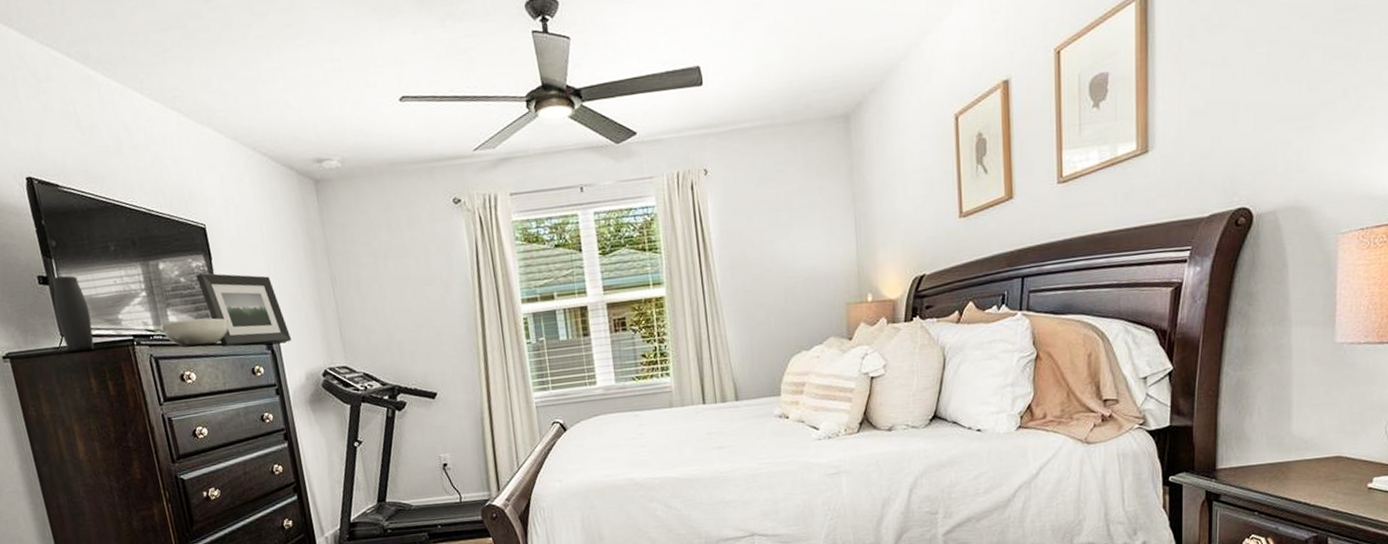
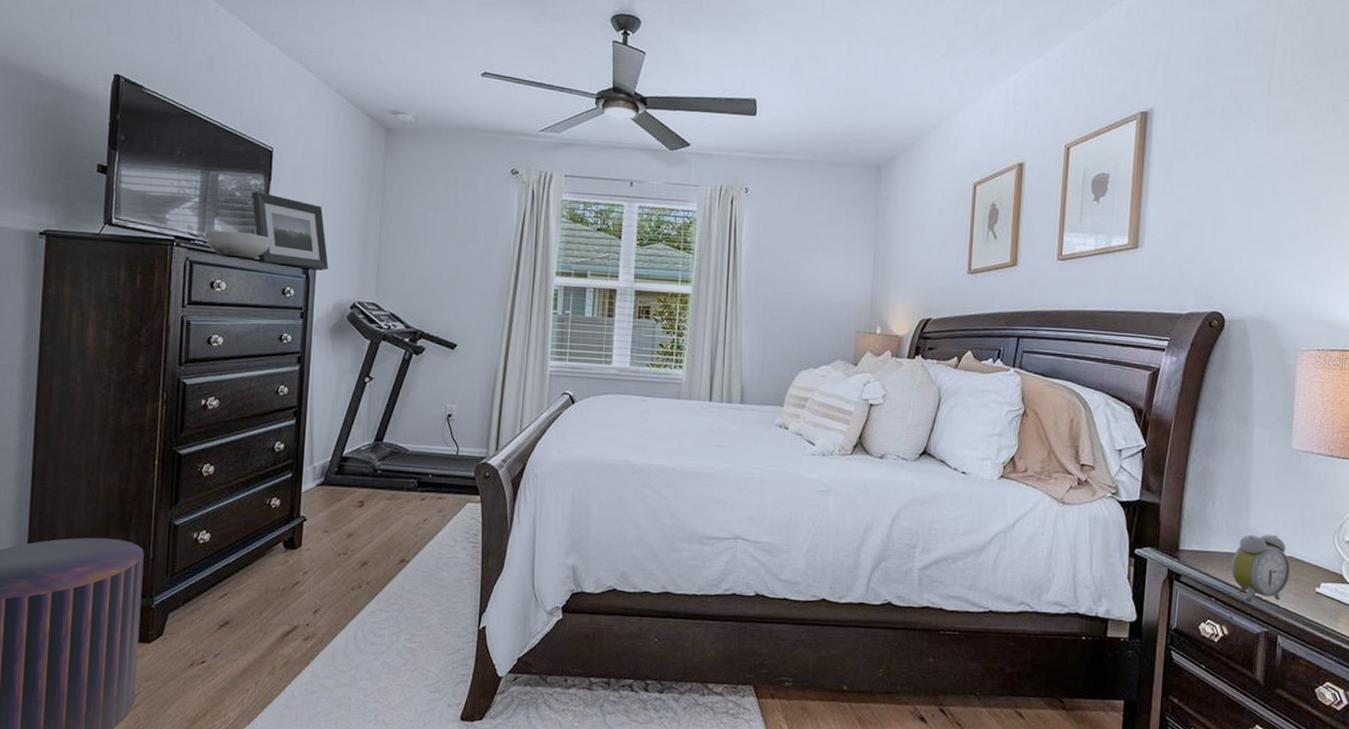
vase: present [52,275,95,354] -> none [104,168,139,244]
alarm clock: none [1274,436,1340,510] -> present [1231,534,1291,602]

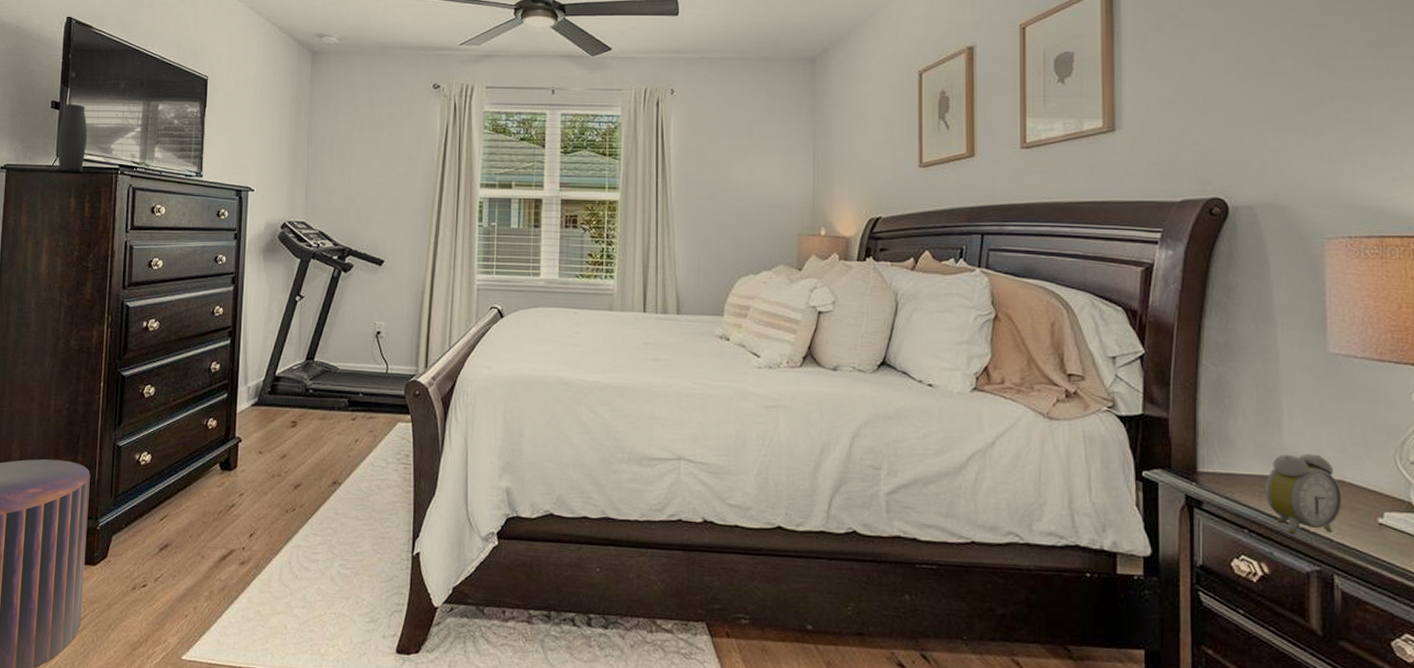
vase: none [104,168,139,244] -> present [57,104,88,174]
bowl: present [204,230,272,260] -> none [146,158,207,184]
picture frame: present [251,191,329,271] -> none [188,119,261,192]

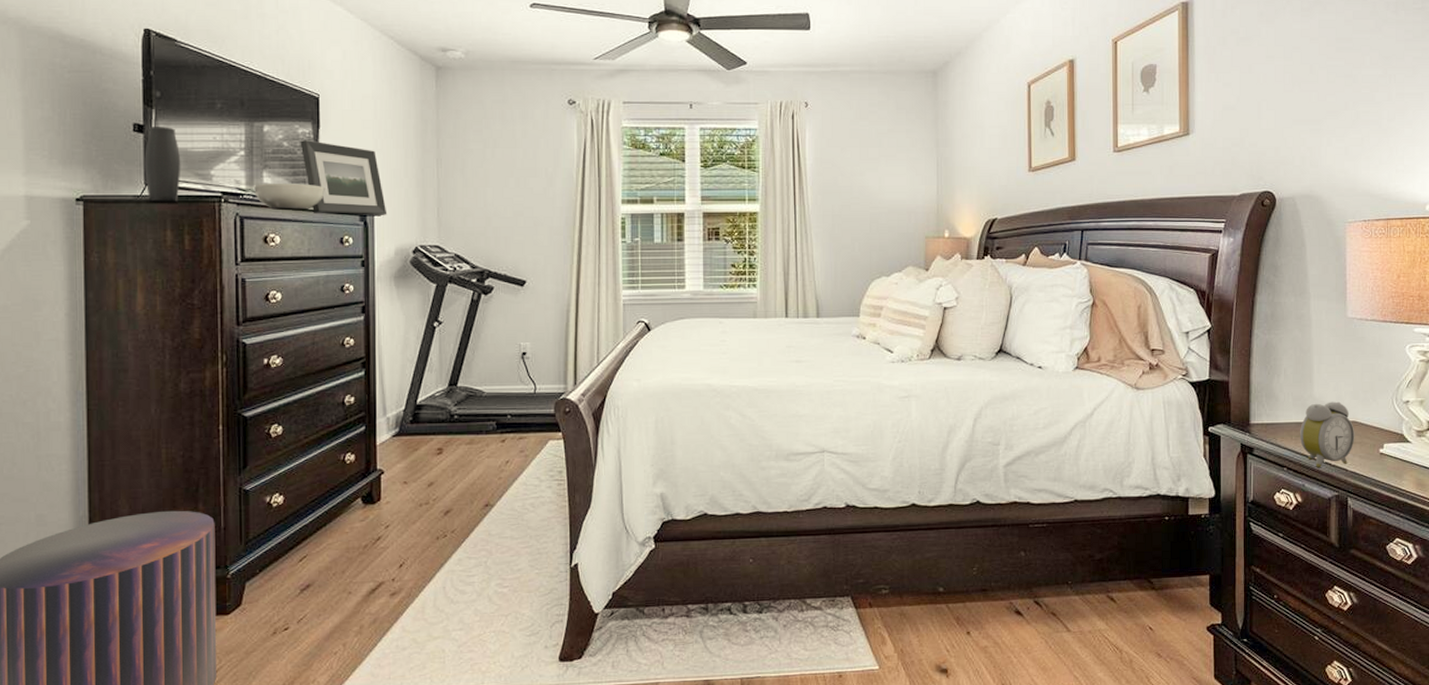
bowl: none [146,158,207,184] -> present [253,184,325,211]
picture frame: none [188,119,261,192] -> present [300,140,387,216]

